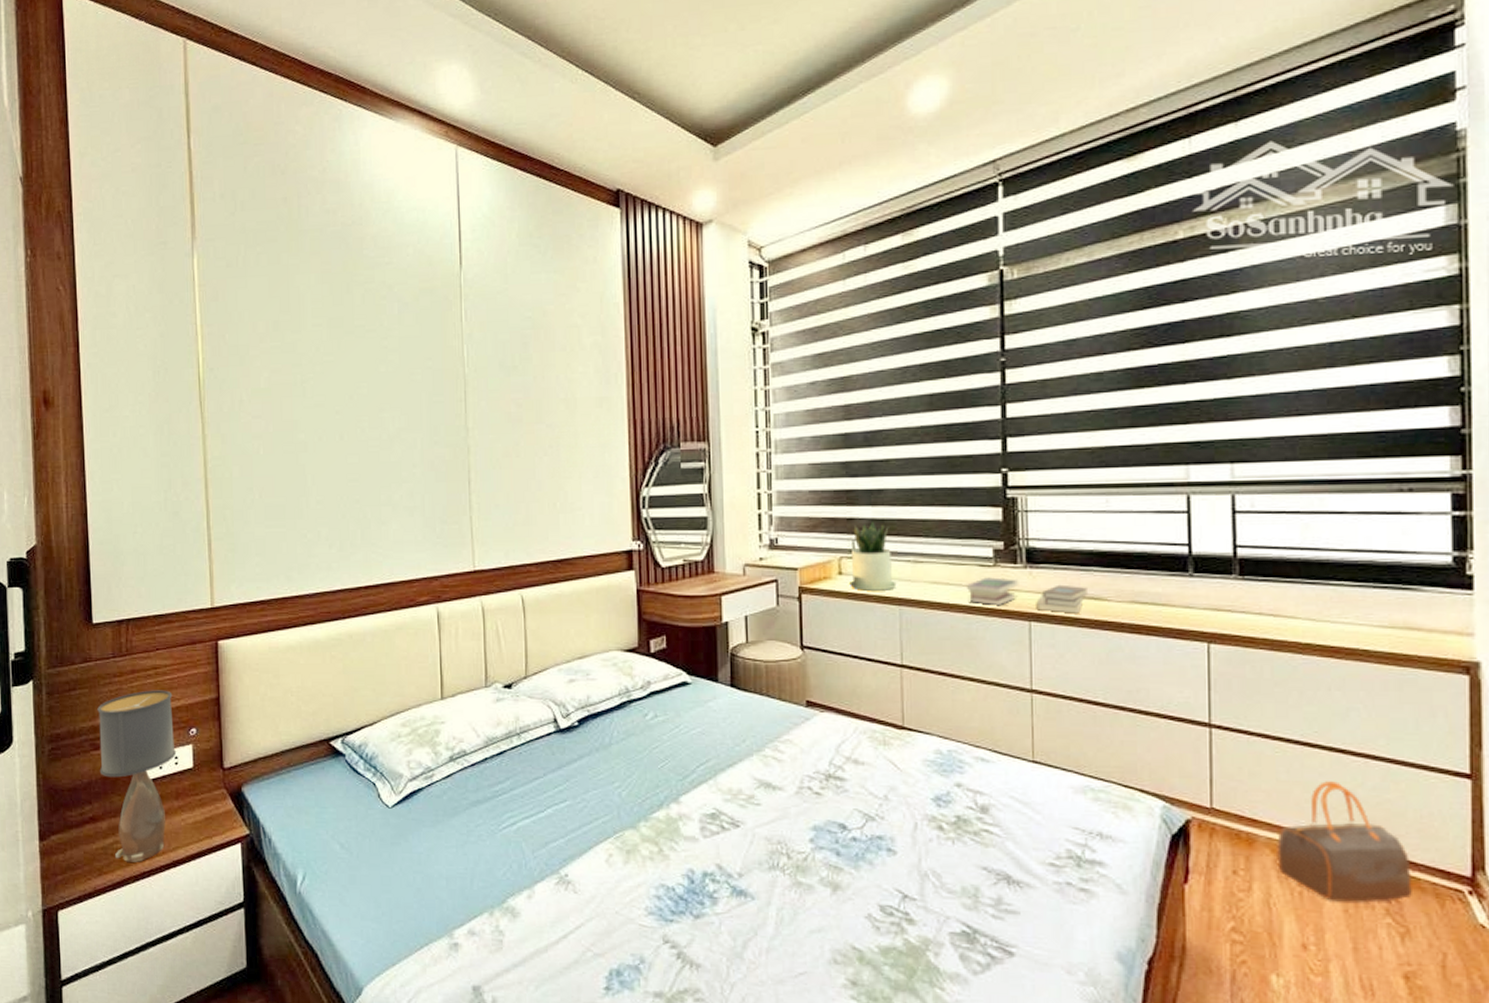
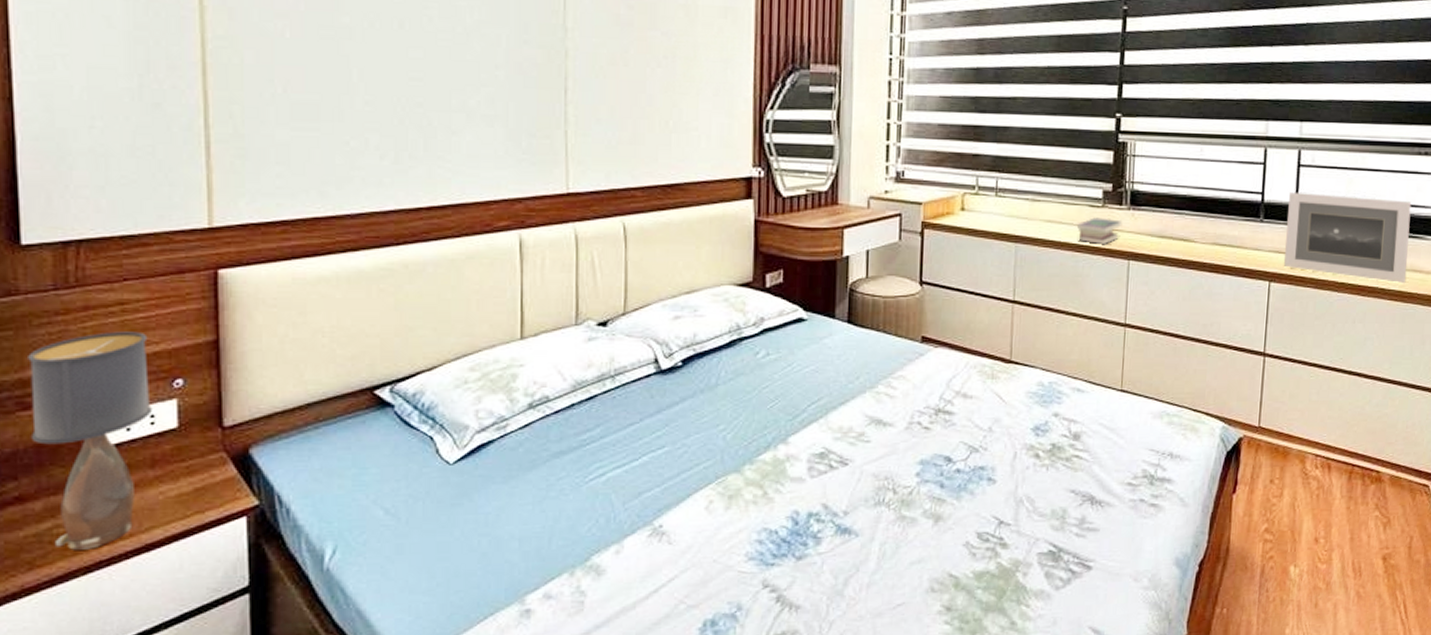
planter: present [849,521,897,591] -> none [971,158,1015,228]
books: present [1036,584,1089,614] -> none [1135,226,1180,254]
picture frame: none [1224,541,1399,645] -> present [1283,191,1412,284]
handbag: present [1275,781,1412,902] -> none [1303,400,1396,501]

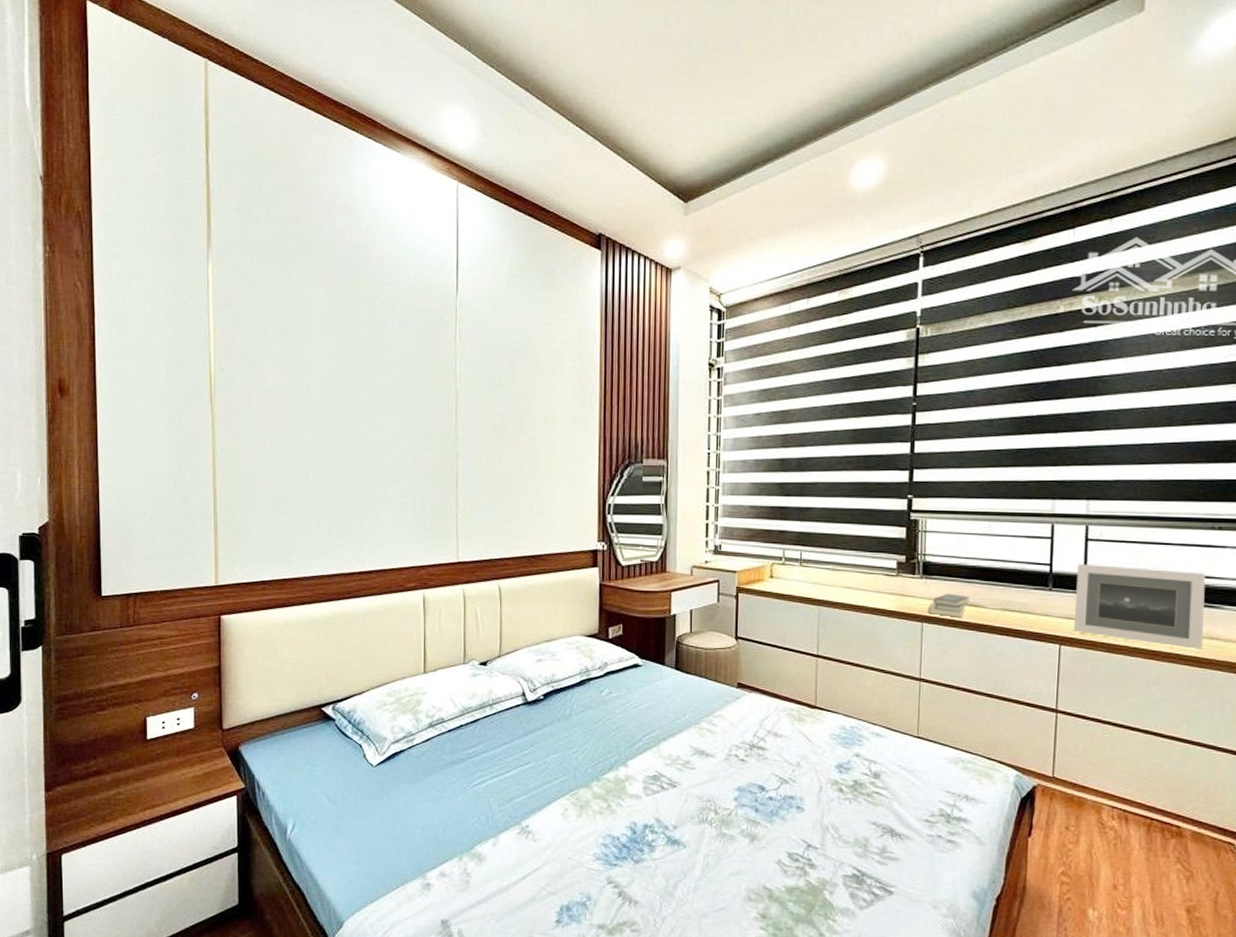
table lamp: present [28,331,153,550] -> none [104,658,179,812]
books: present [1077,217,1123,245] -> none [874,585,916,609]
books: none [1135,226,1180,254] -> present [928,593,970,618]

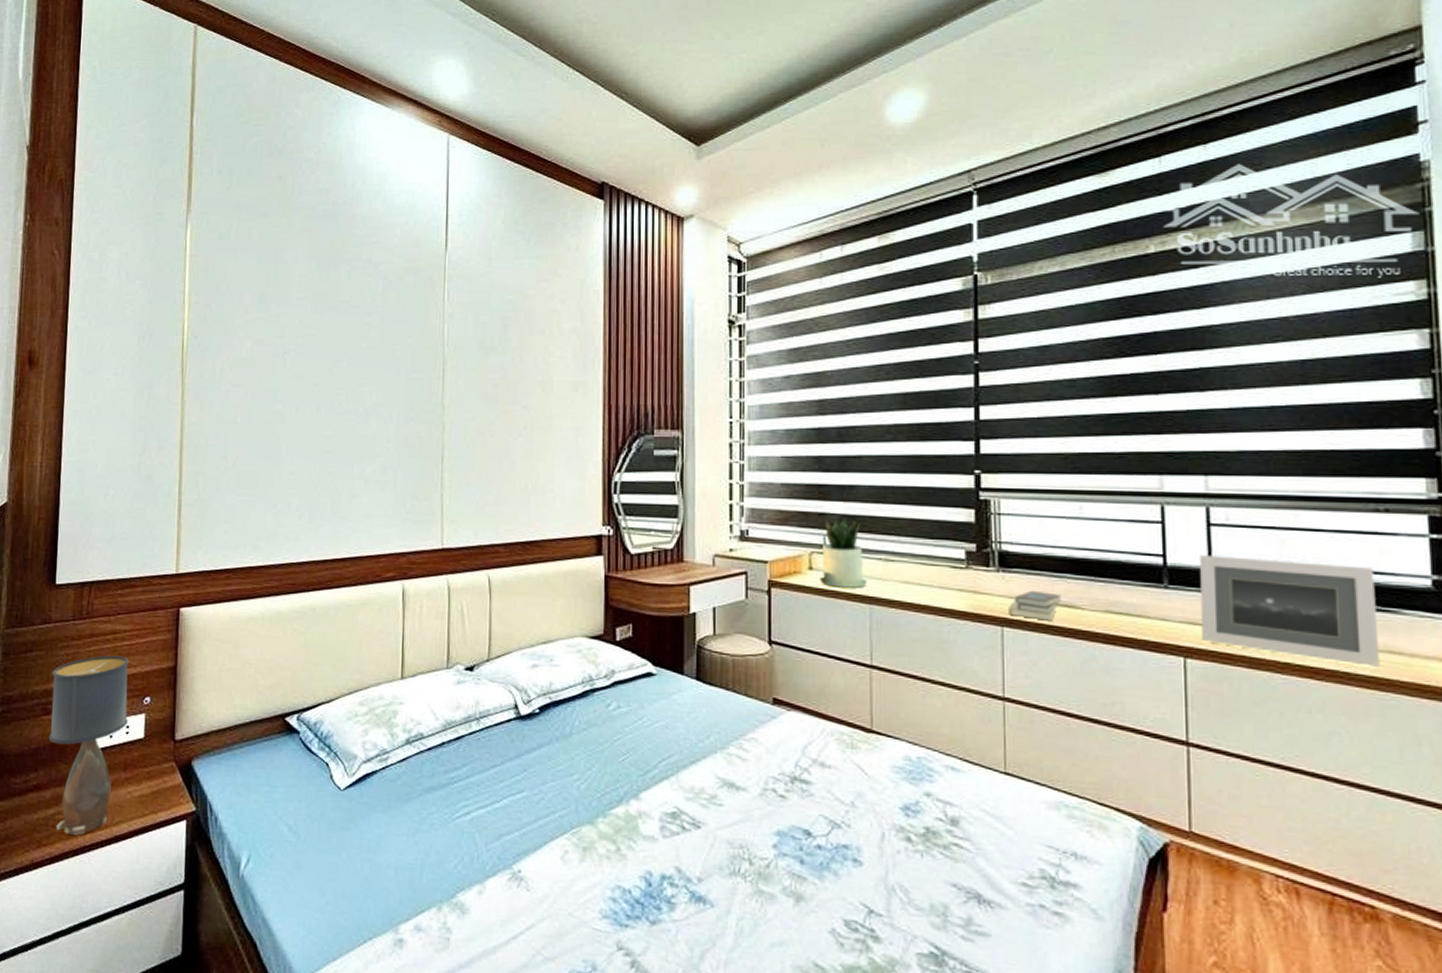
table lamp: none [104,658,179,812] -> present [48,655,130,836]
planter: none [779,534,817,593] -> present [820,517,867,588]

